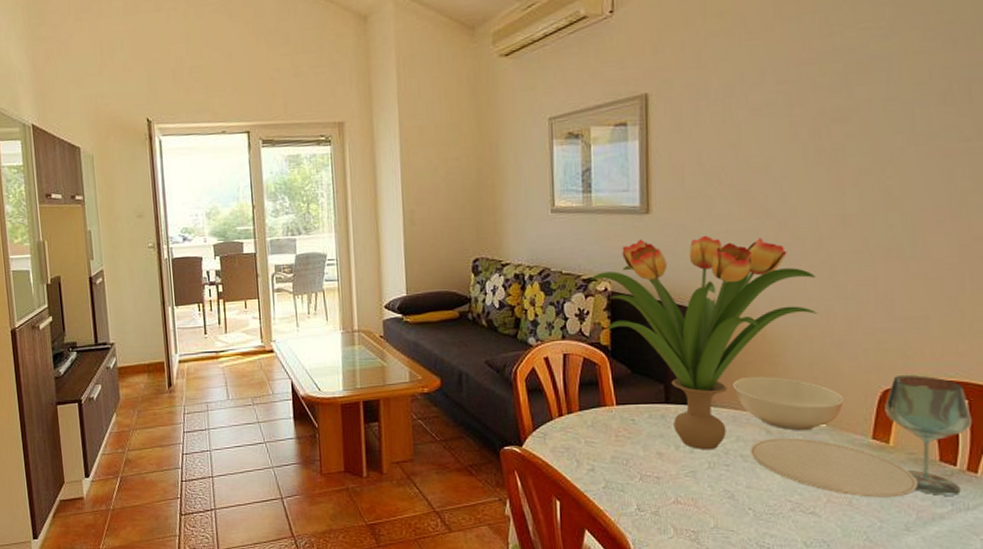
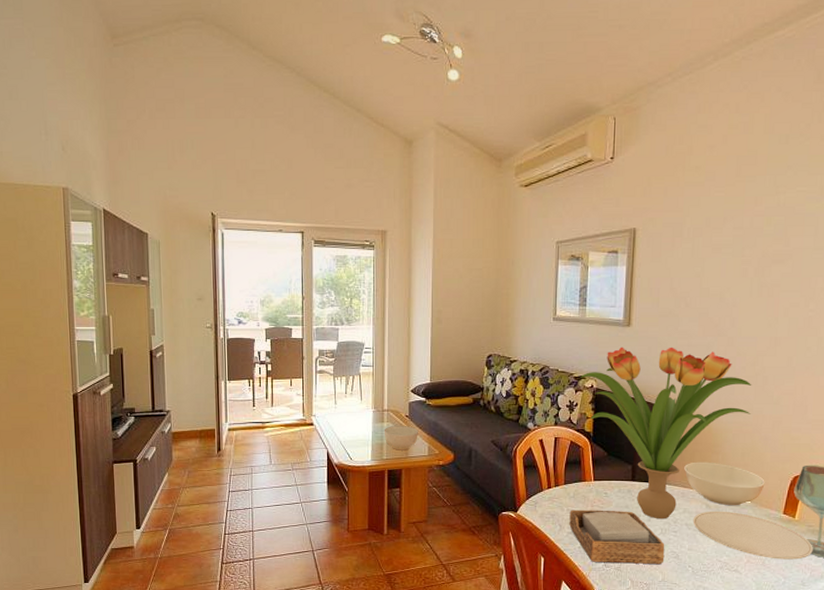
bowl: none [355,347,397,378] -> present [384,425,419,451]
napkin holder: none [588,440,716,508] -> present [569,509,665,565]

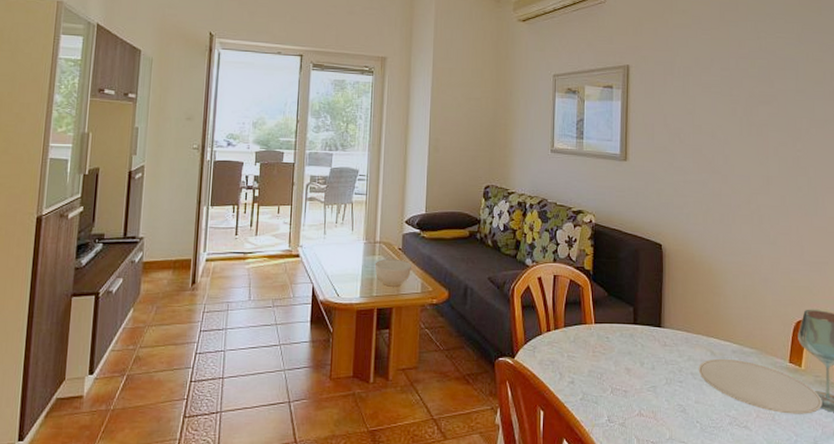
napkin holder: present [569,509,665,565] -> none [570,356,671,420]
flower arrangement: present [580,347,752,519] -> none [579,181,749,368]
bowl: present [684,461,765,506] -> none [686,304,768,353]

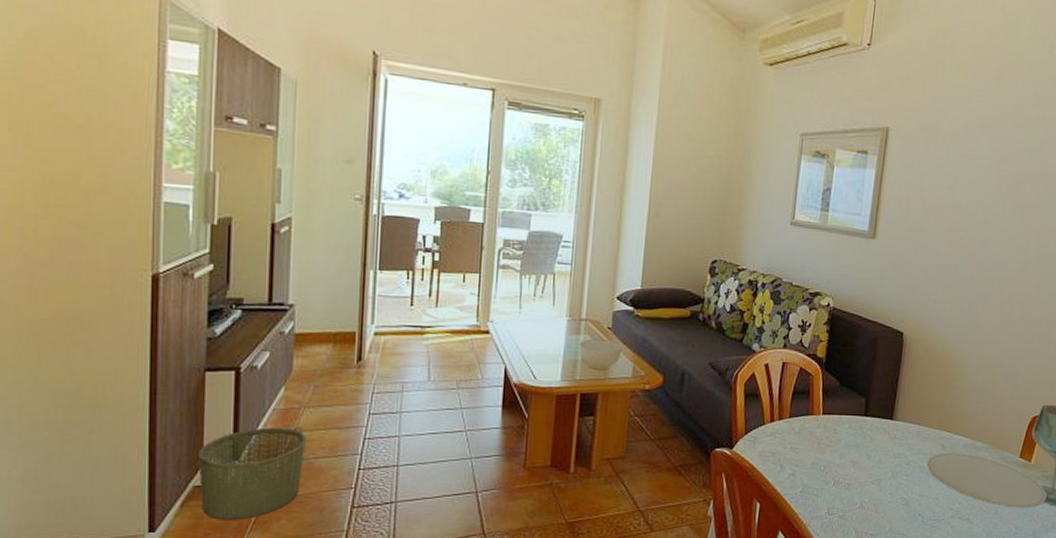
basket: none [61,344,150,430] -> present [198,427,308,520]

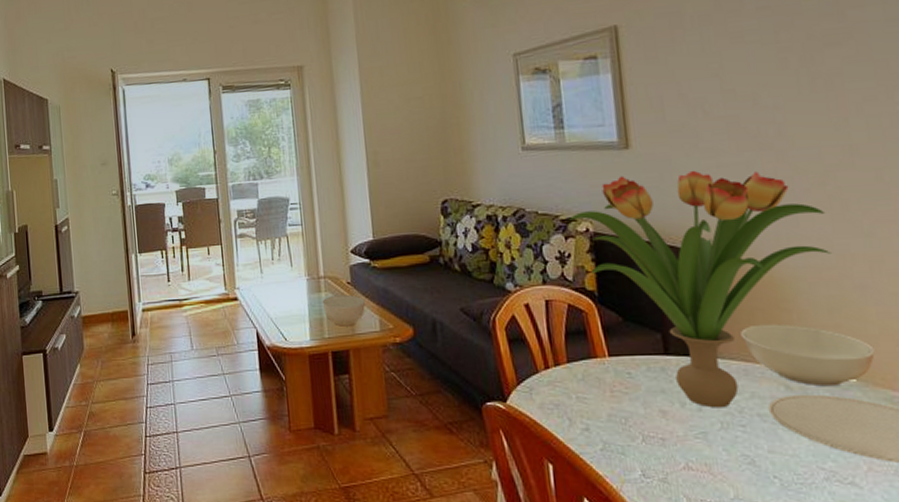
basket: present [198,427,308,520] -> none [24,399,102,486]
flower arrangement: none [816,261,998,461] -> present [569,170,831,408]
bowl: none [921,396,1004,448] -> present [741,323,875,387]

